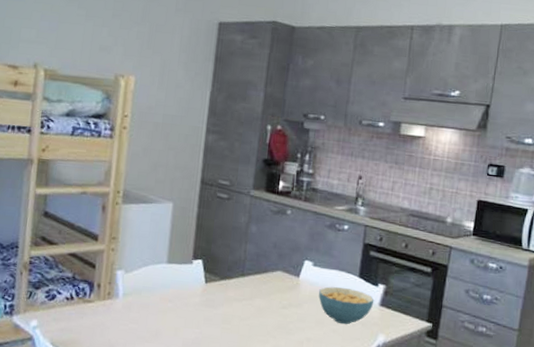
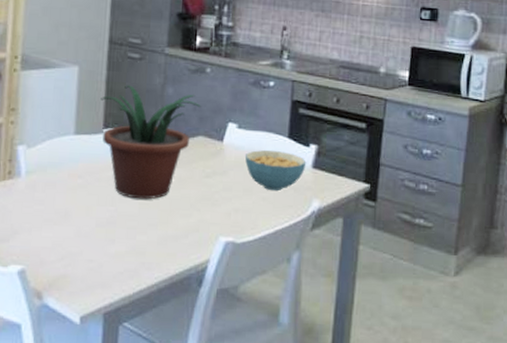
potted plant: none [191,222,281,325] -> present [100,85,201,200]

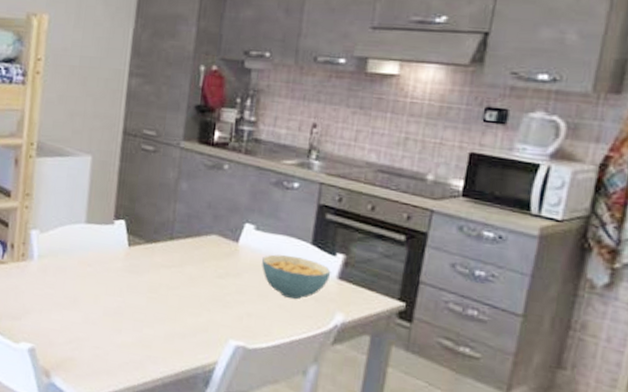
potted plant: present [100,85,201,200] -> none [112,177,217,294]

